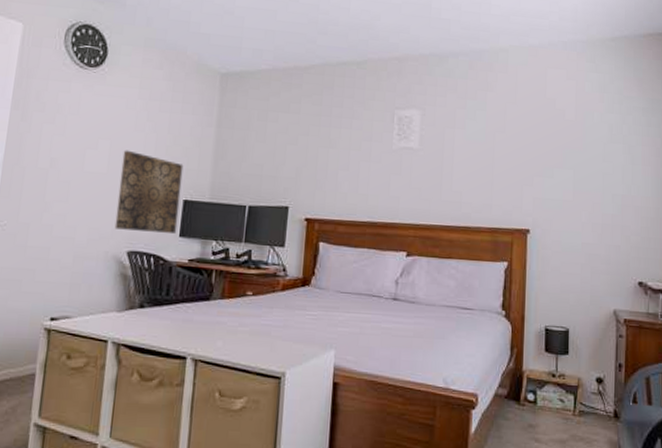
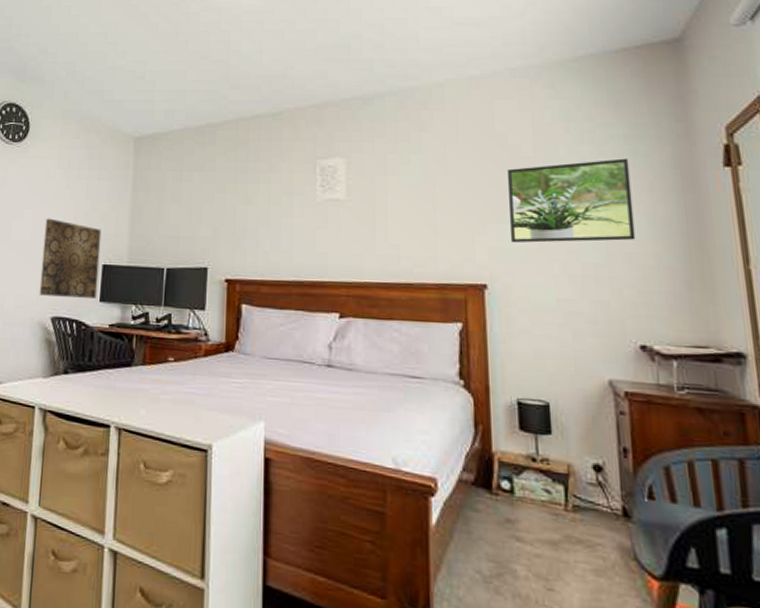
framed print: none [551,127,644,196] -> present [506,158,636,243]

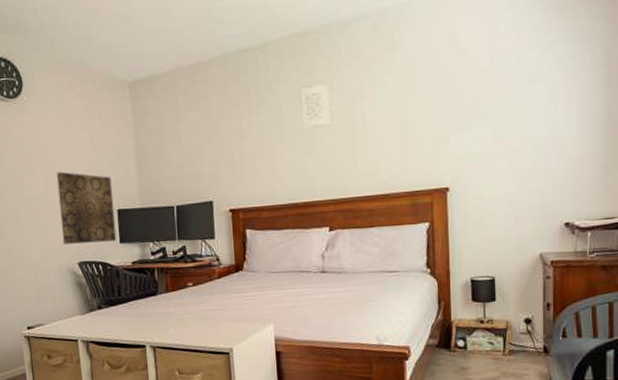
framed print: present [506,158,636,243] -> none [466,62,568,149]

